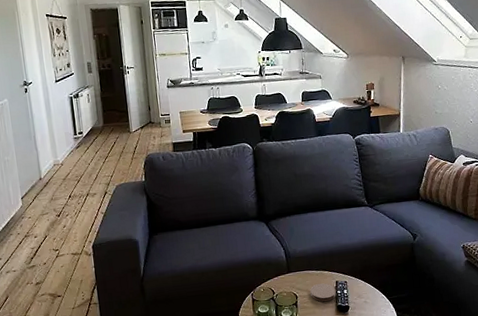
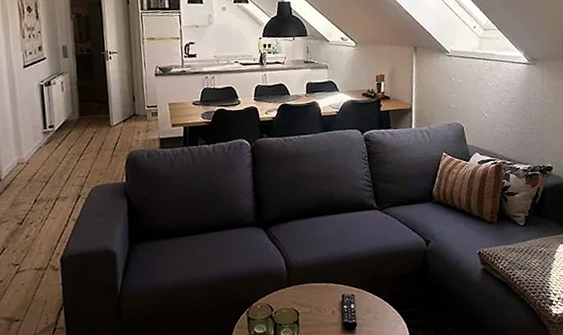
coaster: present [309,283,336,302] -> none [313,297,343,319]

